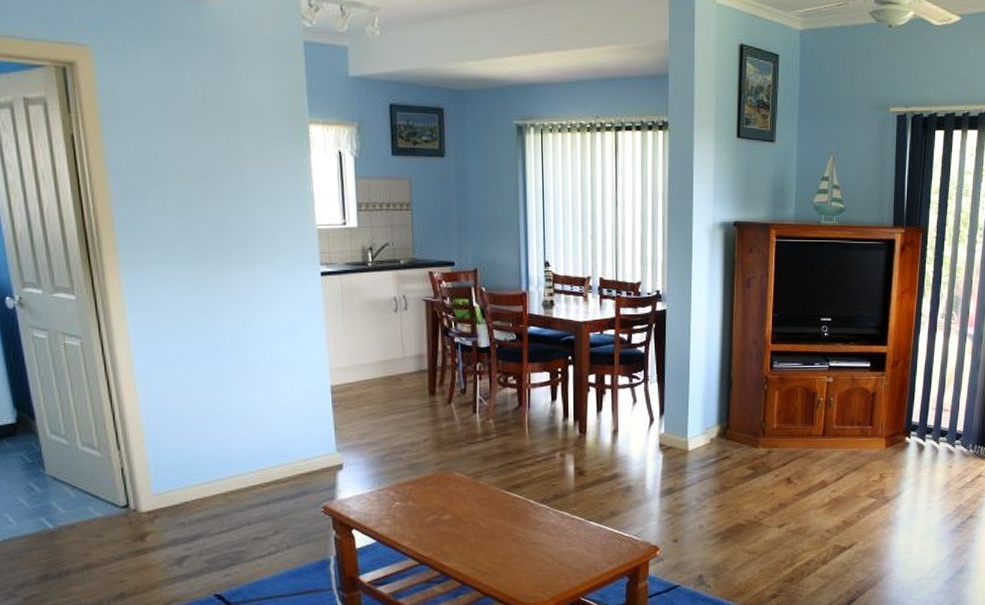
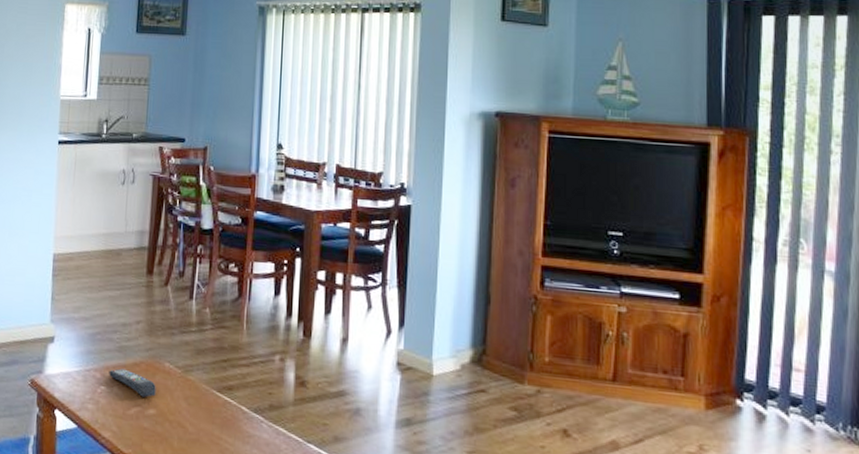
remote control: none [402,484,450,506] -> present [109,368,156,398]

